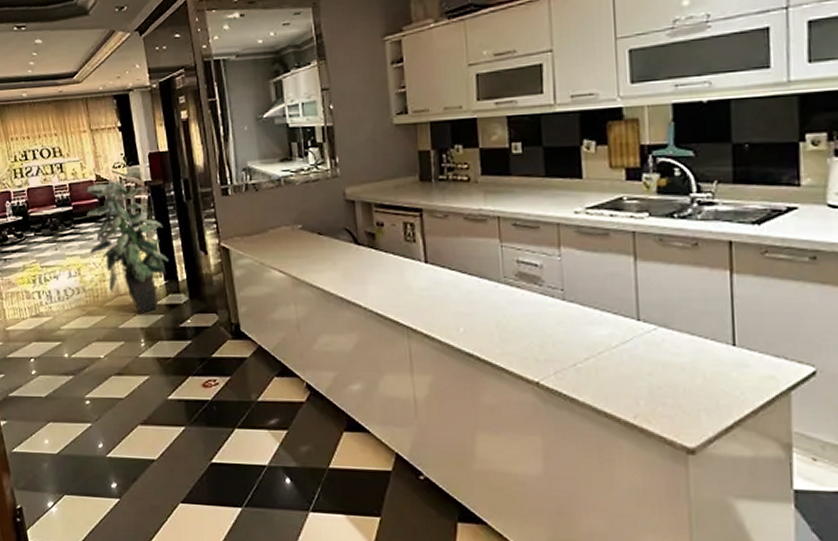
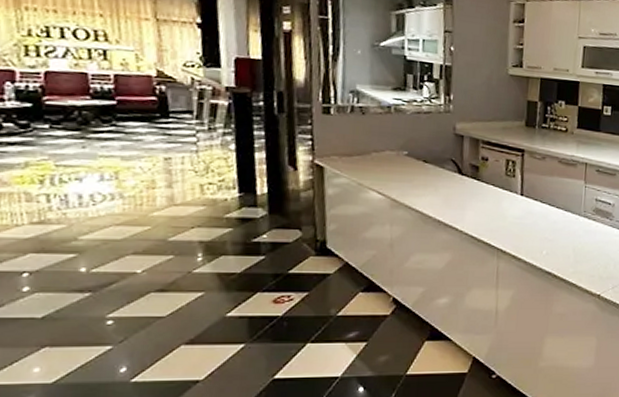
indoor plant: present [84,171,168,313] -> none [136,73,247,226]

